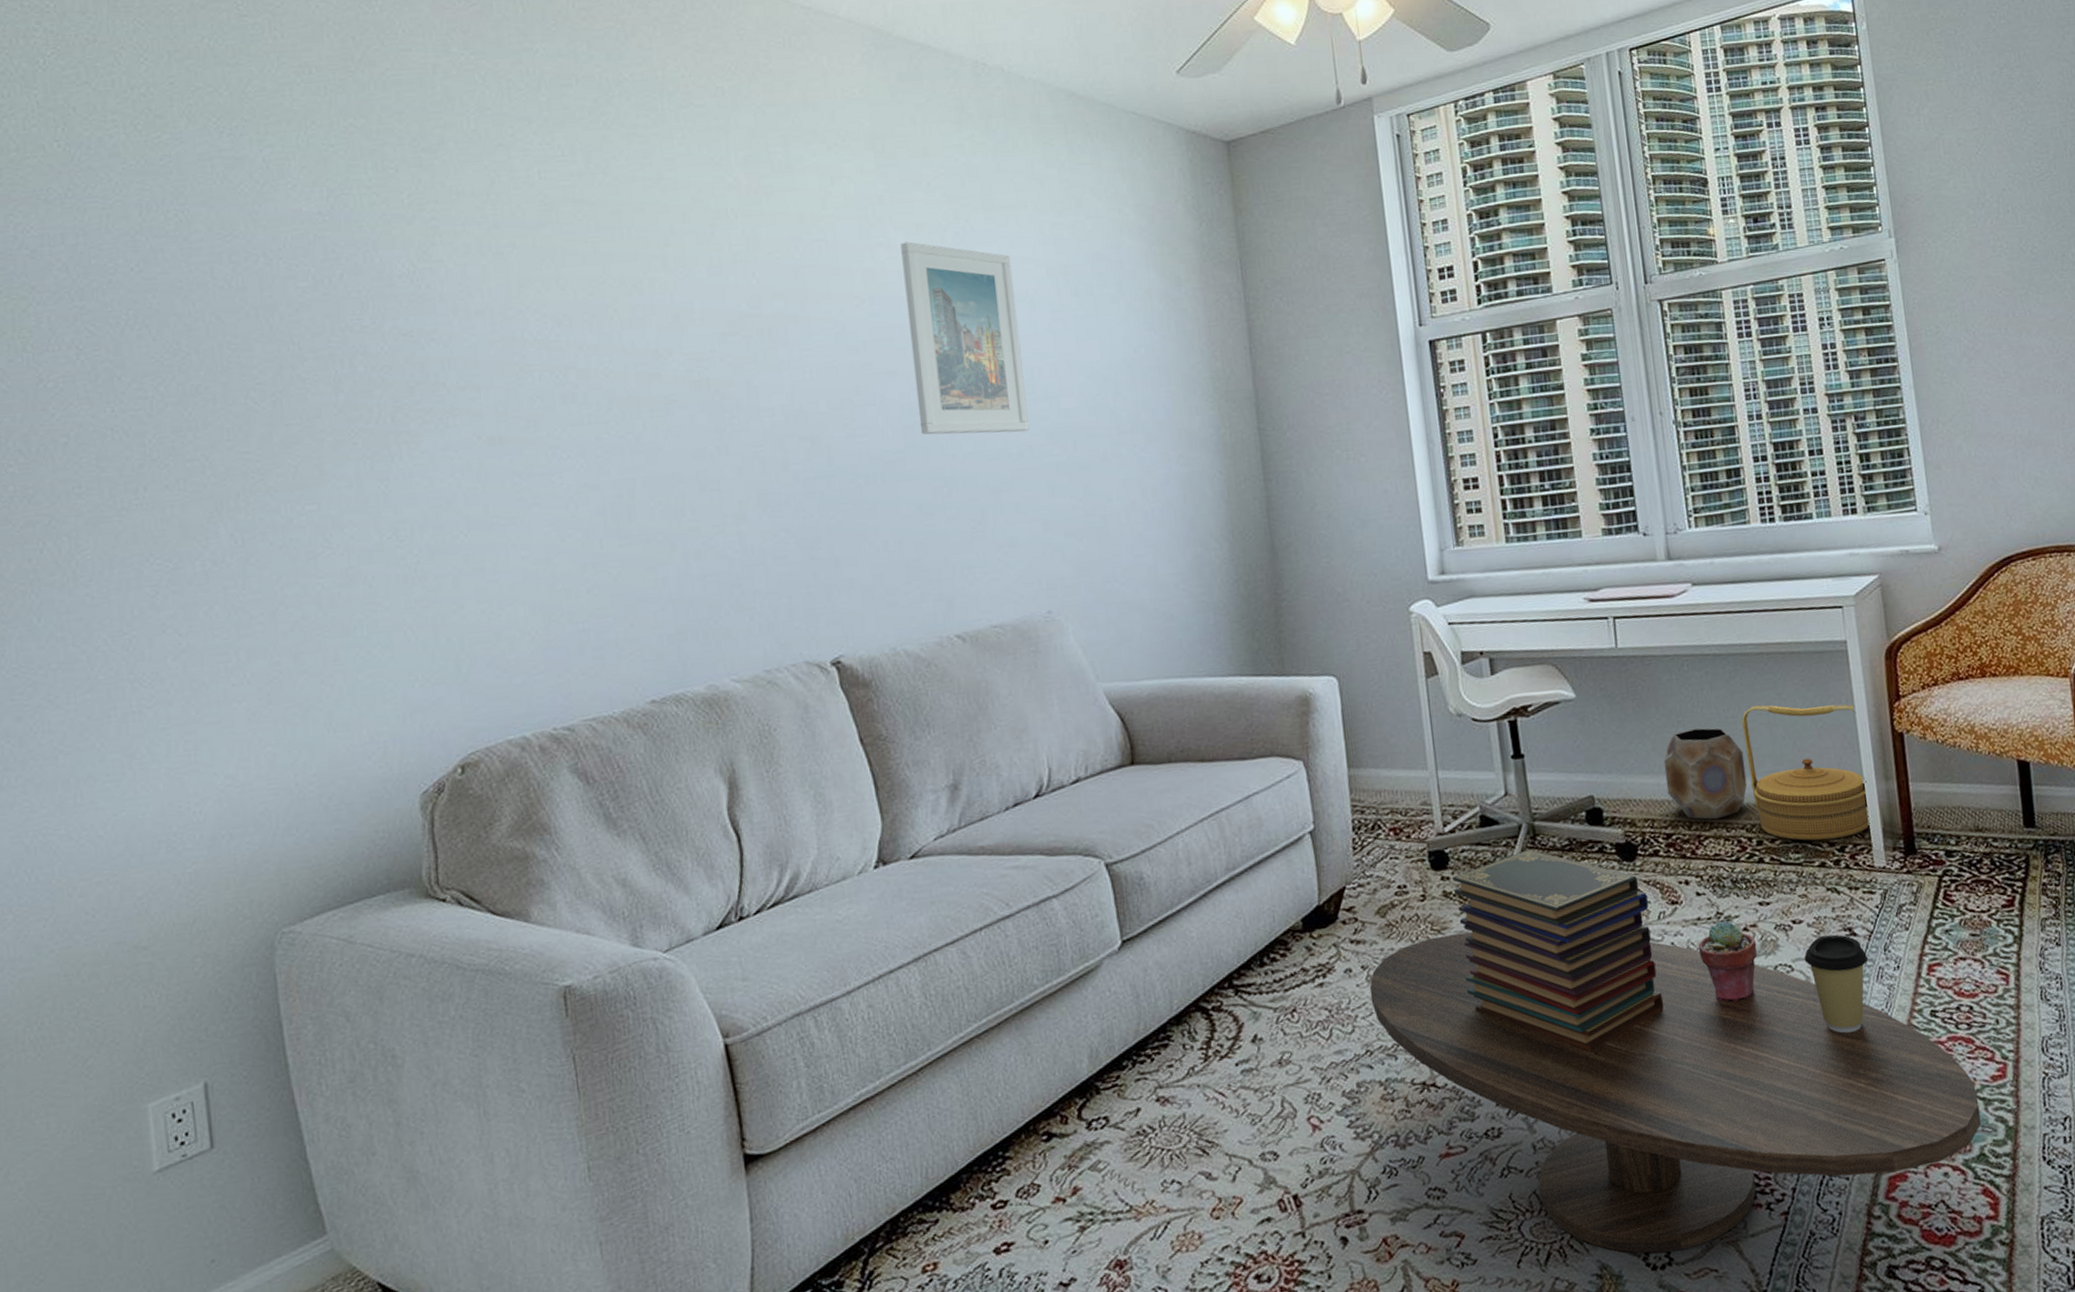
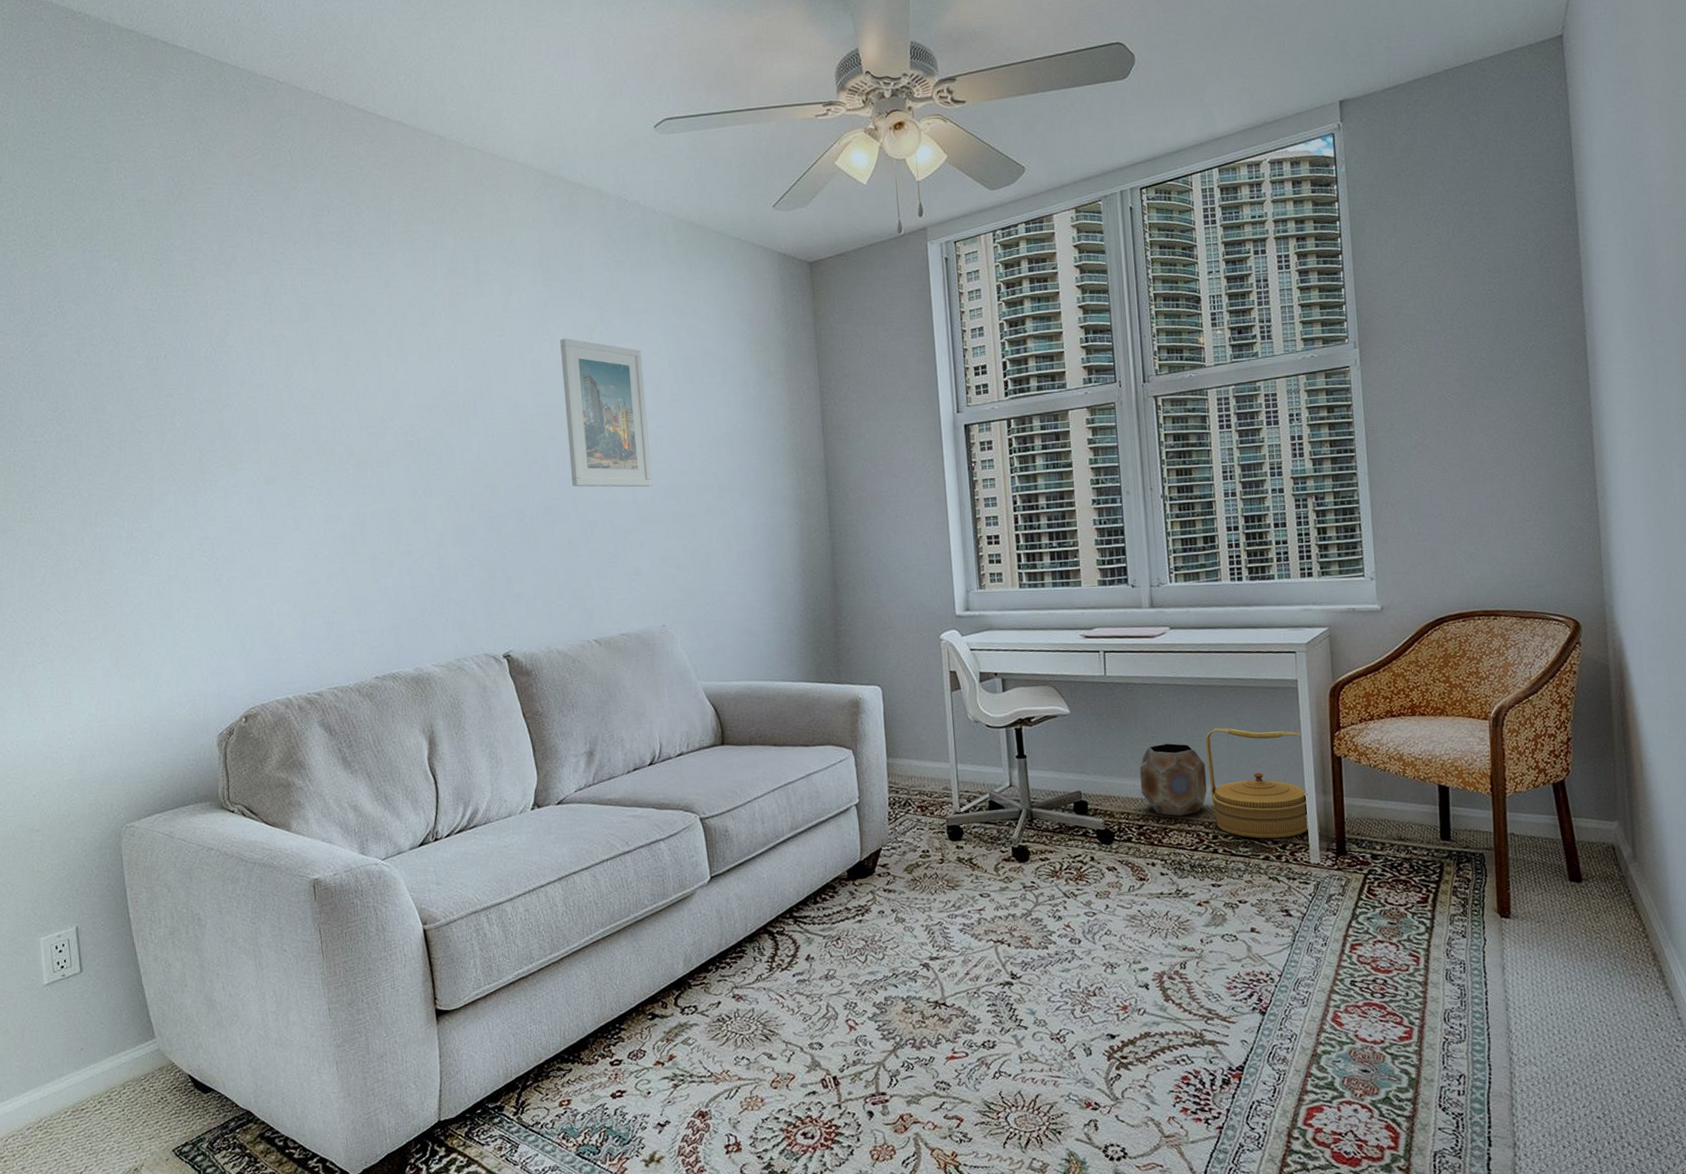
coffee table: present [1369,931,1981,1254] -> none [897,890,1388,1148]
book stack: present [1453,849,1664,1052] -> none [965,830,1130,989]
potted succulent: present [1698,920,1758,1003] -> none [1160,896,1209,961]
coffee cup: present [1804,934,1869,1033] -> none [1247,914,1301,992]

